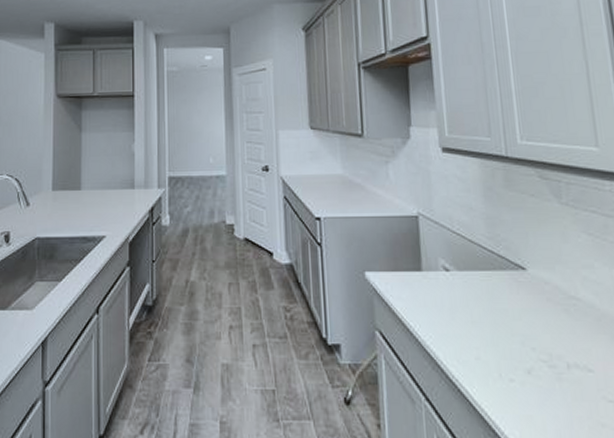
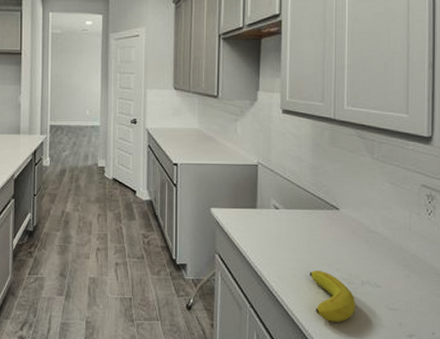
fruit: none [498,350,564,420] -> present [310,271,356,322]

